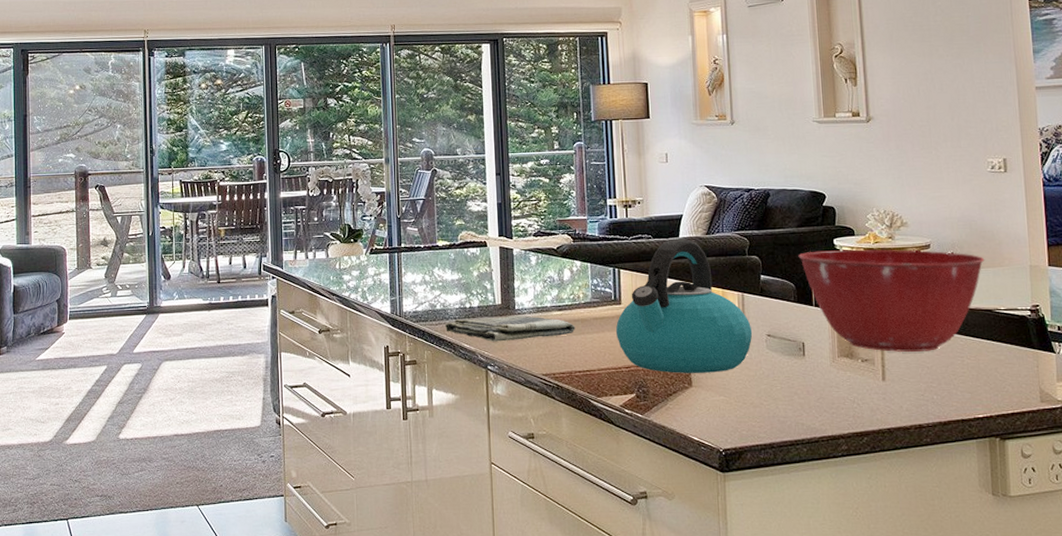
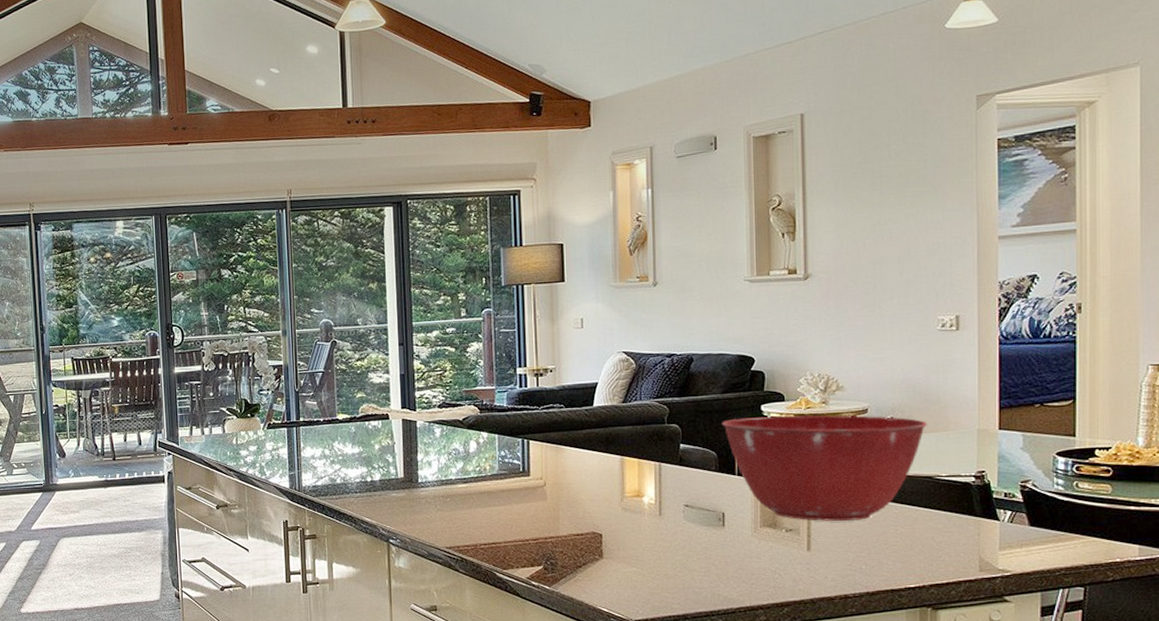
dish towel: present [444,315,576,342] -> none [345,488,481,515]
kettle: present [615,239,753,373] -> none [523,408,669,545]

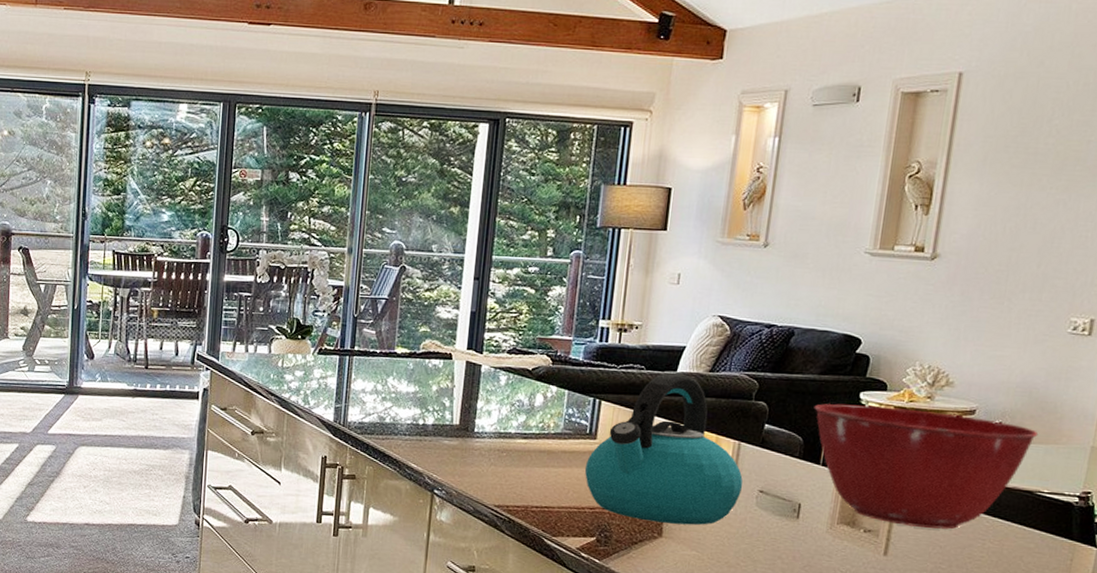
kettle: none [523,408,669,545] -> present [584,373,743,525]

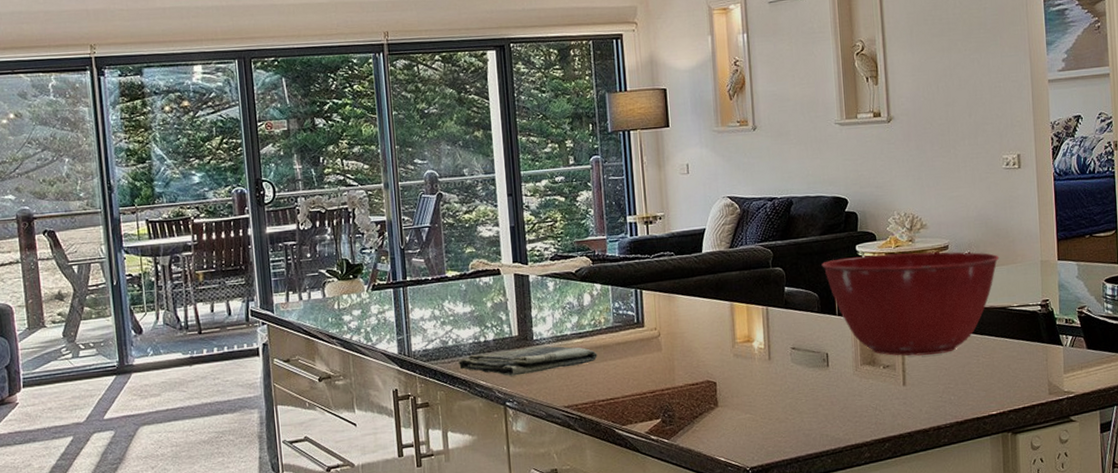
dish towel: none [392,436,540,466] -> present [458,345,598,377]
kettle: present [584,373,743,525] -> none [639,254,778,395]

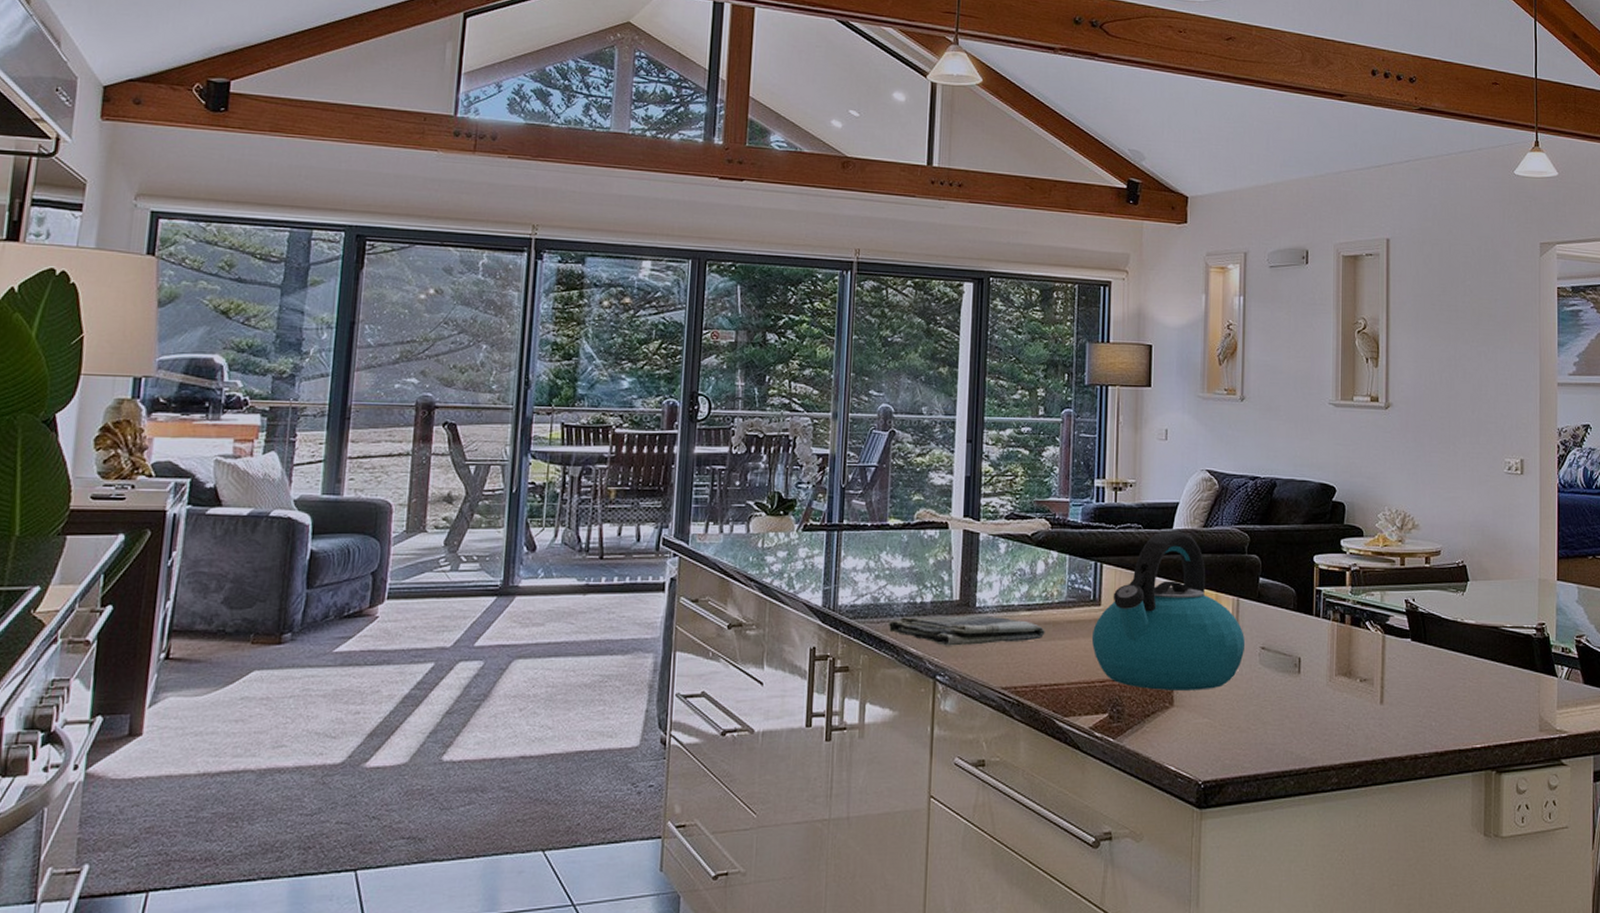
kettle: none [639,254,778,395] -> present [1091,531,1246,690]
mixing bowl: present [821,252,1000,356] -> none [1302,552,1495,671]

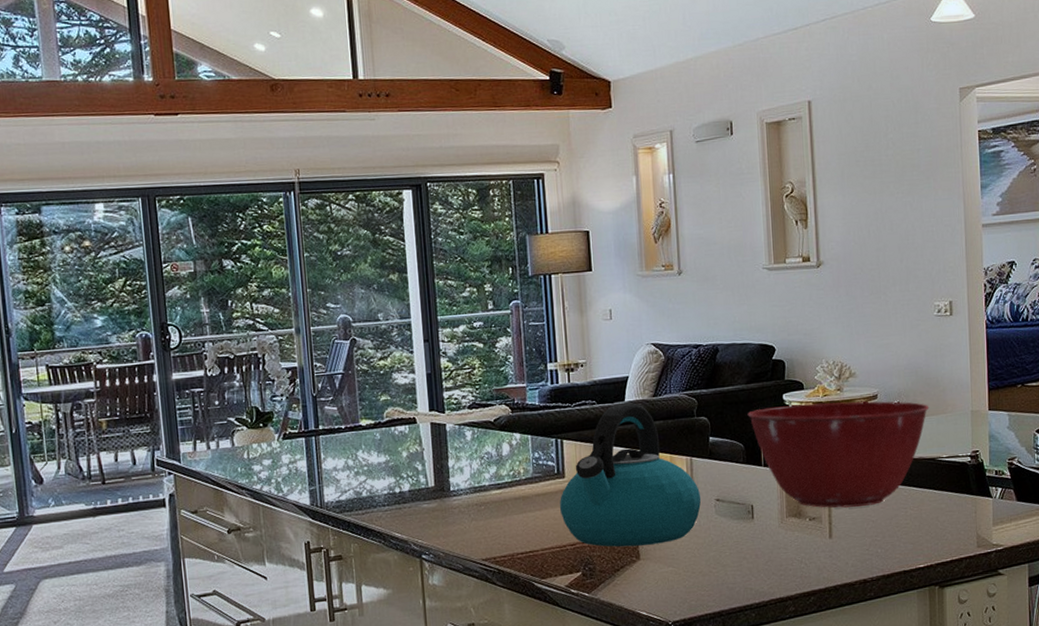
dish towel: present [888,614,1045,646] -> none [372,496,517,529]
mixing bowl: none [1302,552,1495,671] -> present [747,401,930,508]

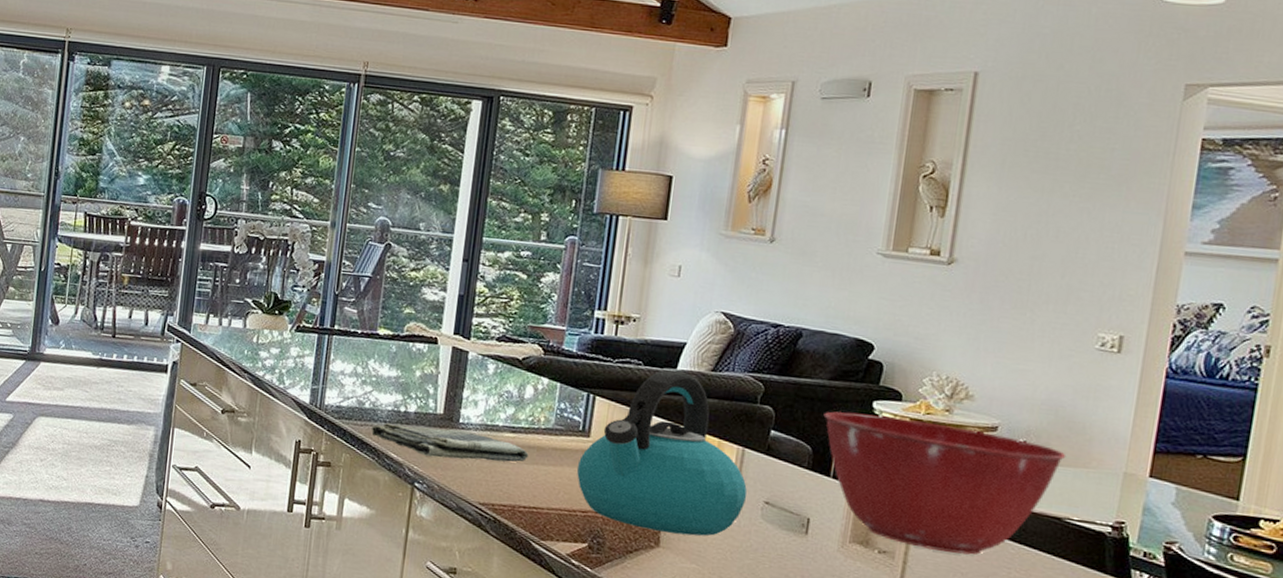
dish towel: none [372,496,517,529] -> present [371,423,529,462]

